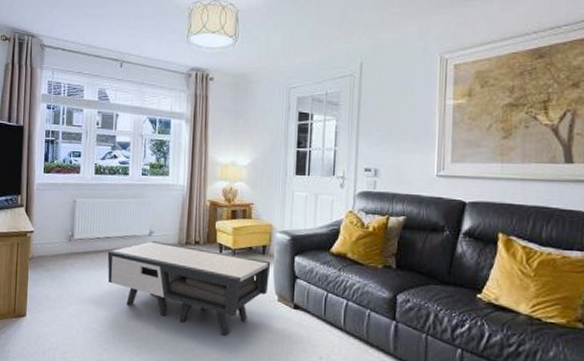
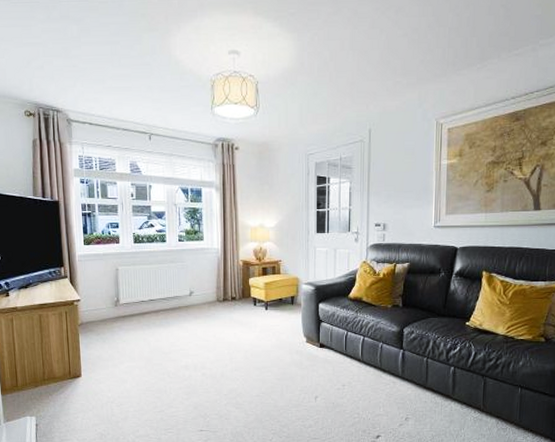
coffee table: present [107,241,271,336] -> none [152,300,299,376]

